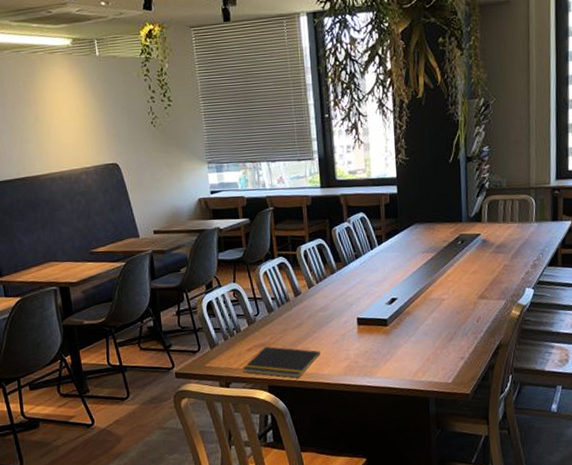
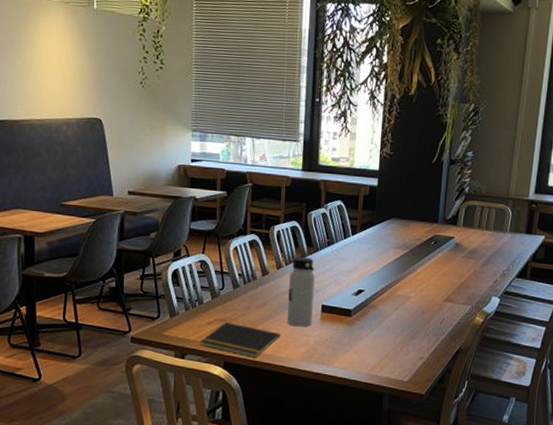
water bottle: none [322,273,350,343] -> present [287,257,315,327]

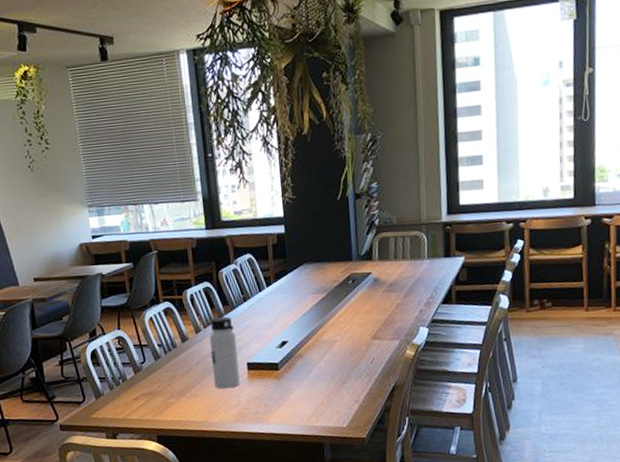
notepad: present [199,322,280,358] -> none [129,395,210,427]

